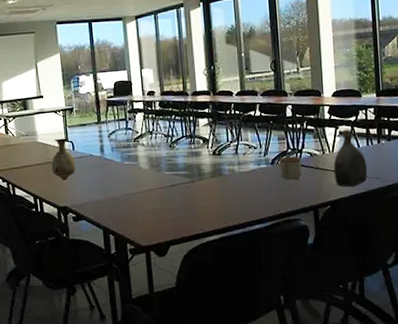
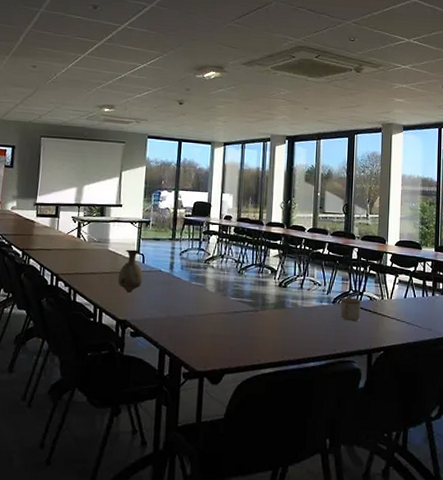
water jug: present [333,129,368,187] -> none [390,278,421,334]

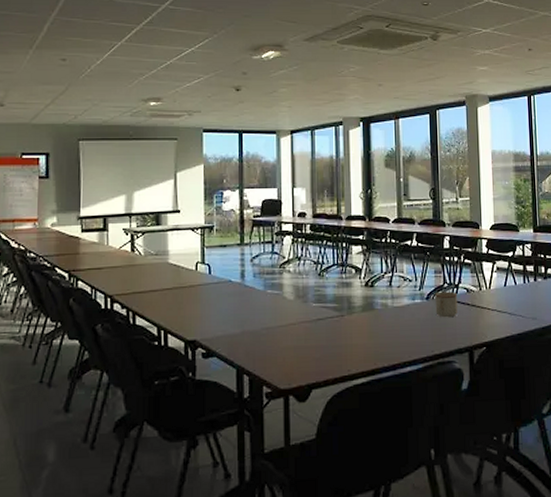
vase: present [117,249,143,293] -> none [182,260,211,310]

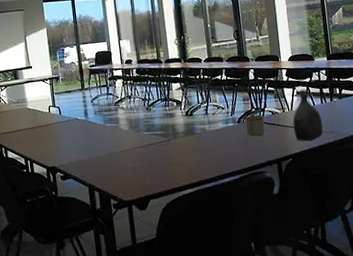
water jug: none [490,264,524,327] -> present [293,89,324,141]

